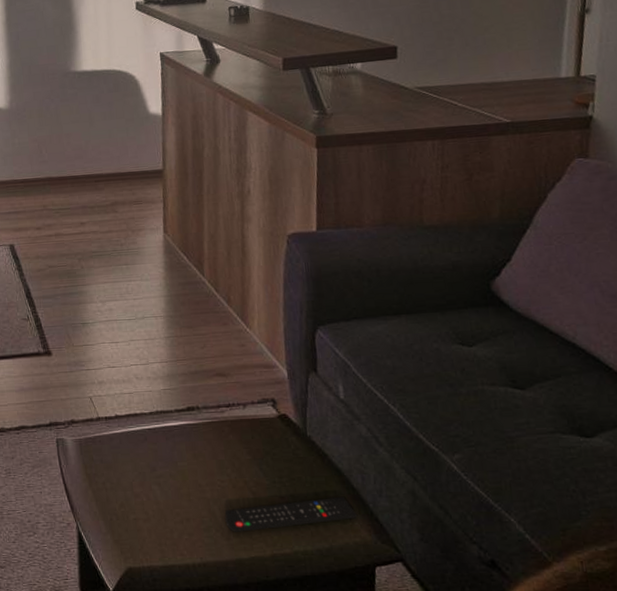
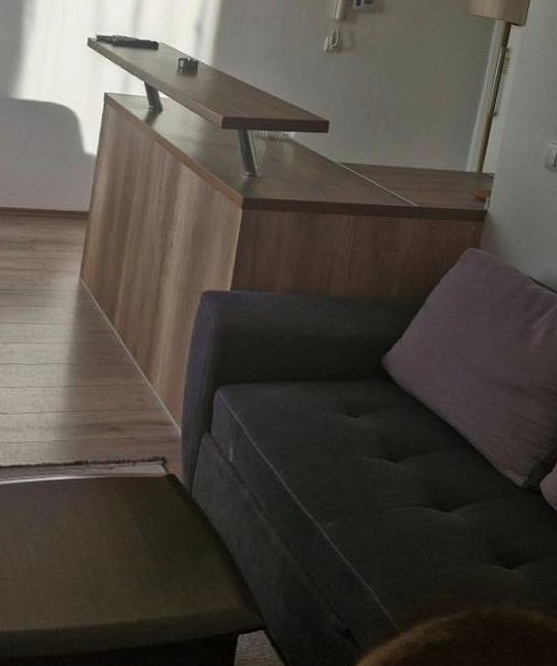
remote control: present [224,496,357,532] -> none [97,561,228,596]

